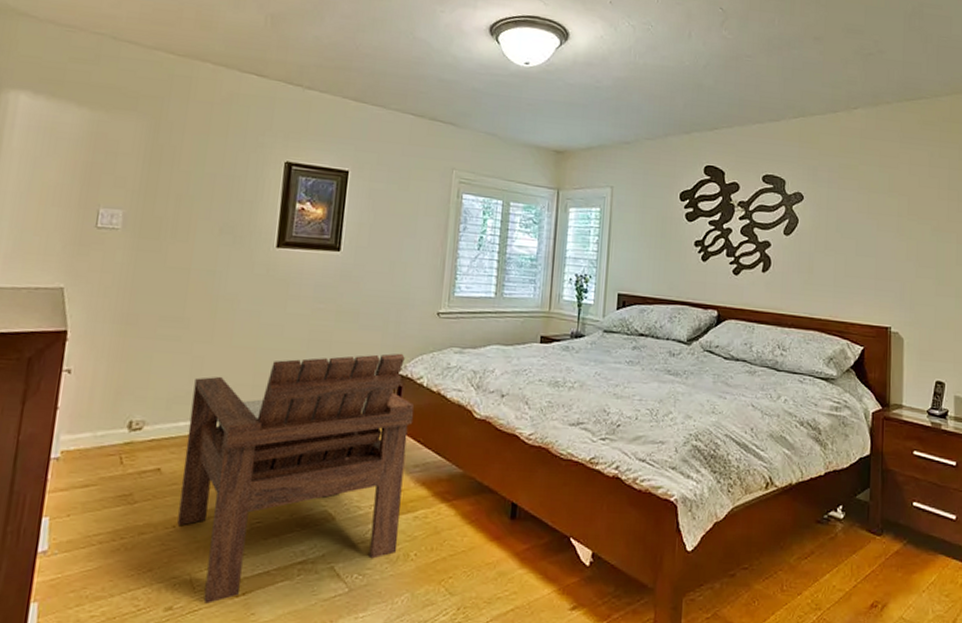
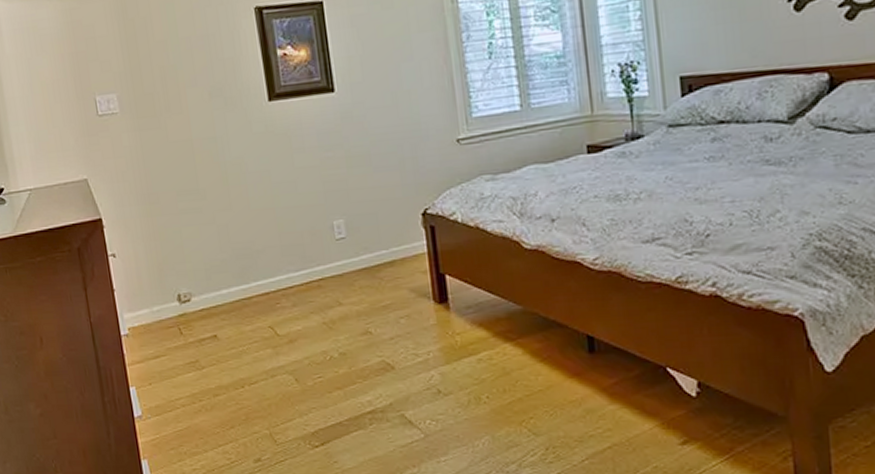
chair: present [177,353,415,604] -> none [225,190,467,454]

